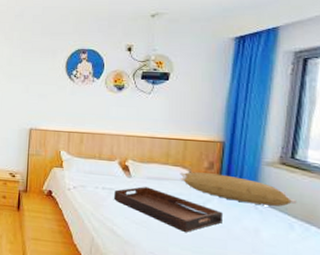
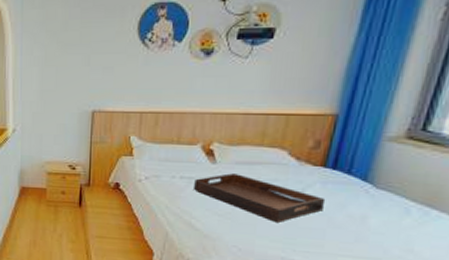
pillow: present [180,172,297,207] -> none [276,153,420,189]

